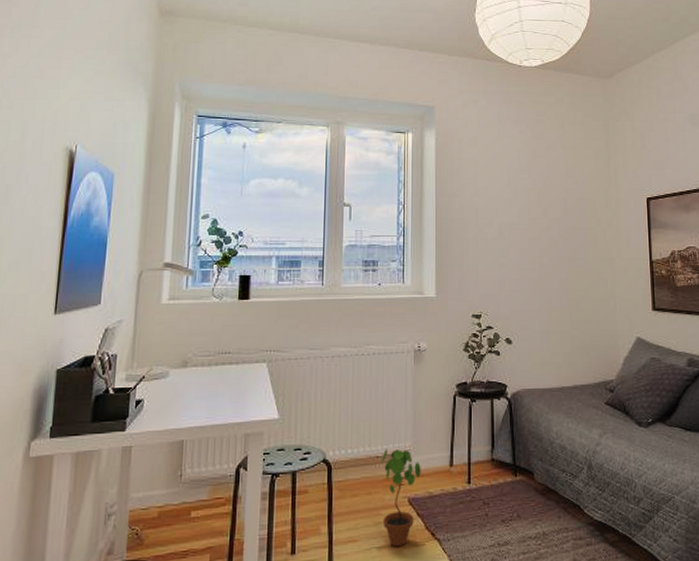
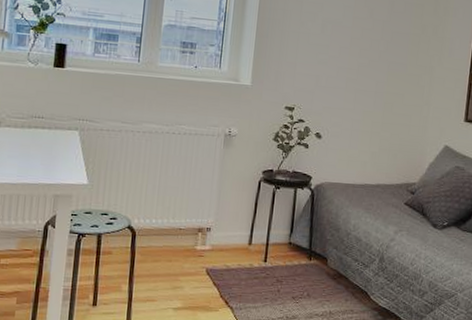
potted plant: present [380,449,421,547] -> none [181,222,221,310]

